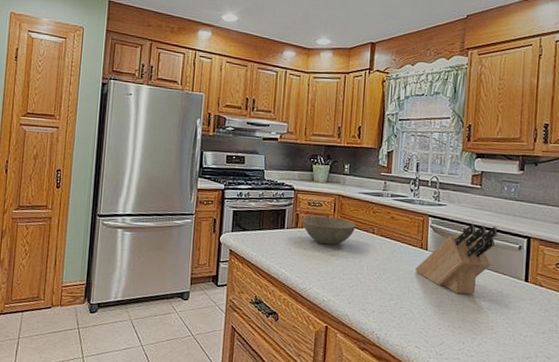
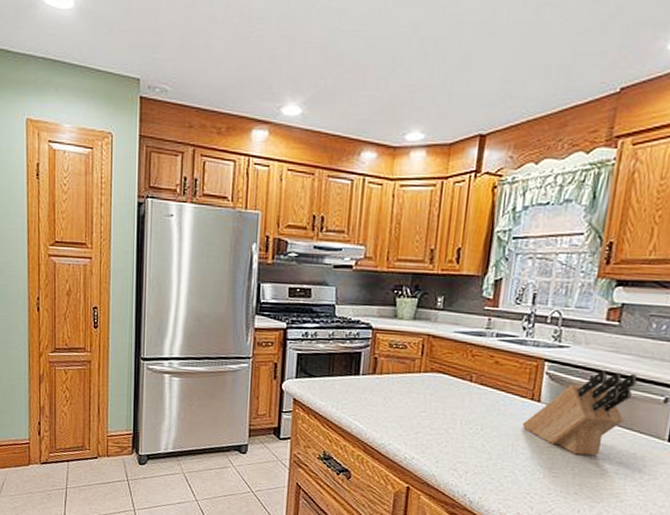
bowl: present [302,215,356,245] -> none [381,359,450,395]

